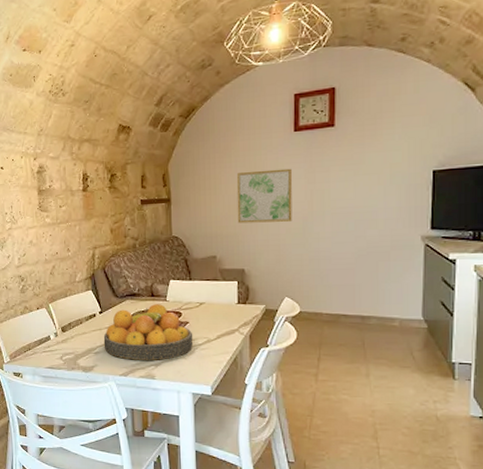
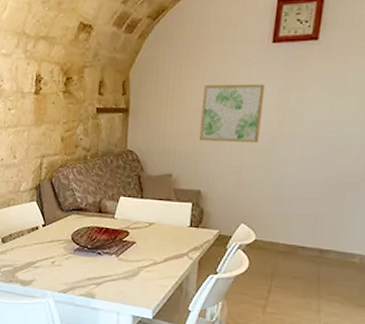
fruit bowl: present [103,304,193,360] -> none [44,221,139,280]

